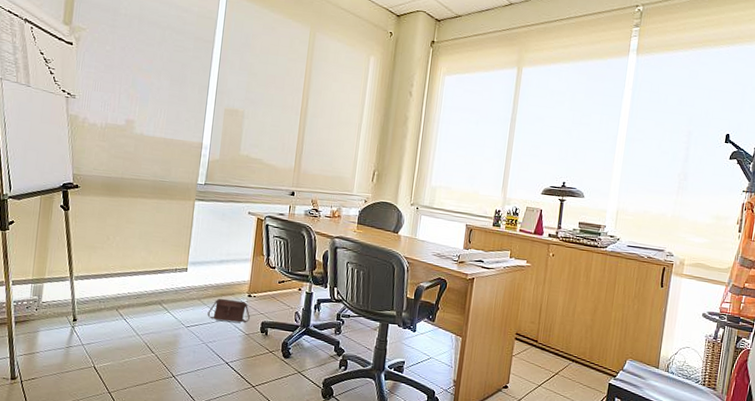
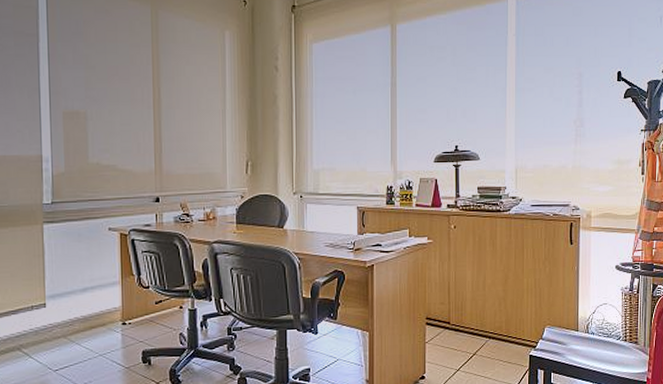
shoulder bag: present [207,298,250,323] -> none [77,331,127,357]

